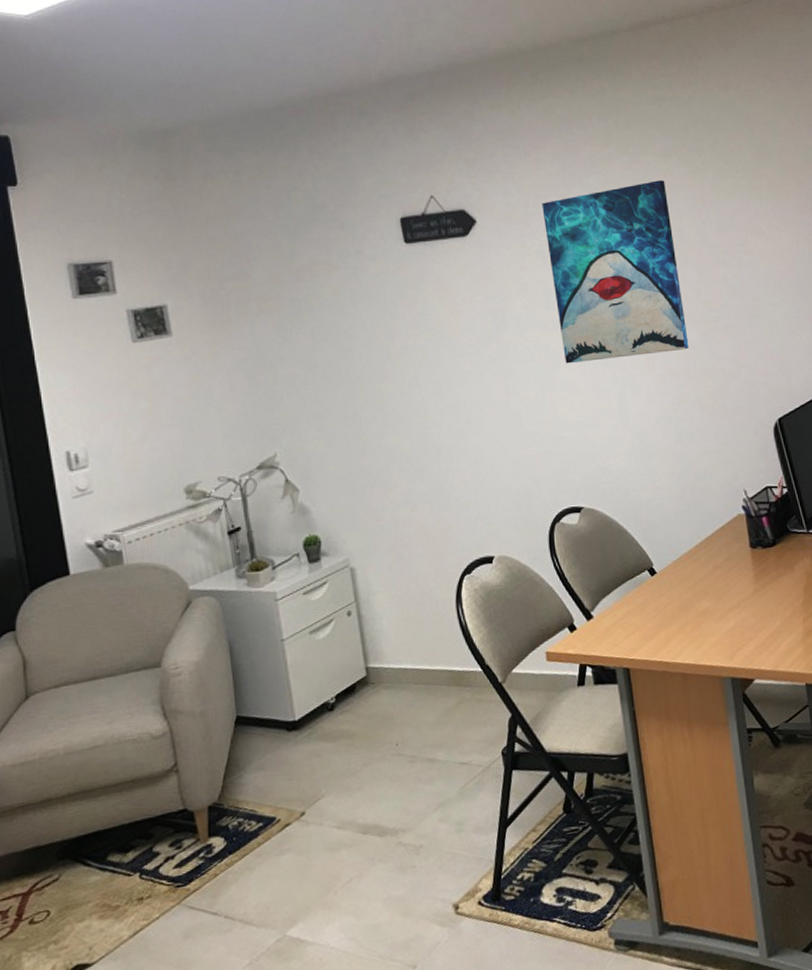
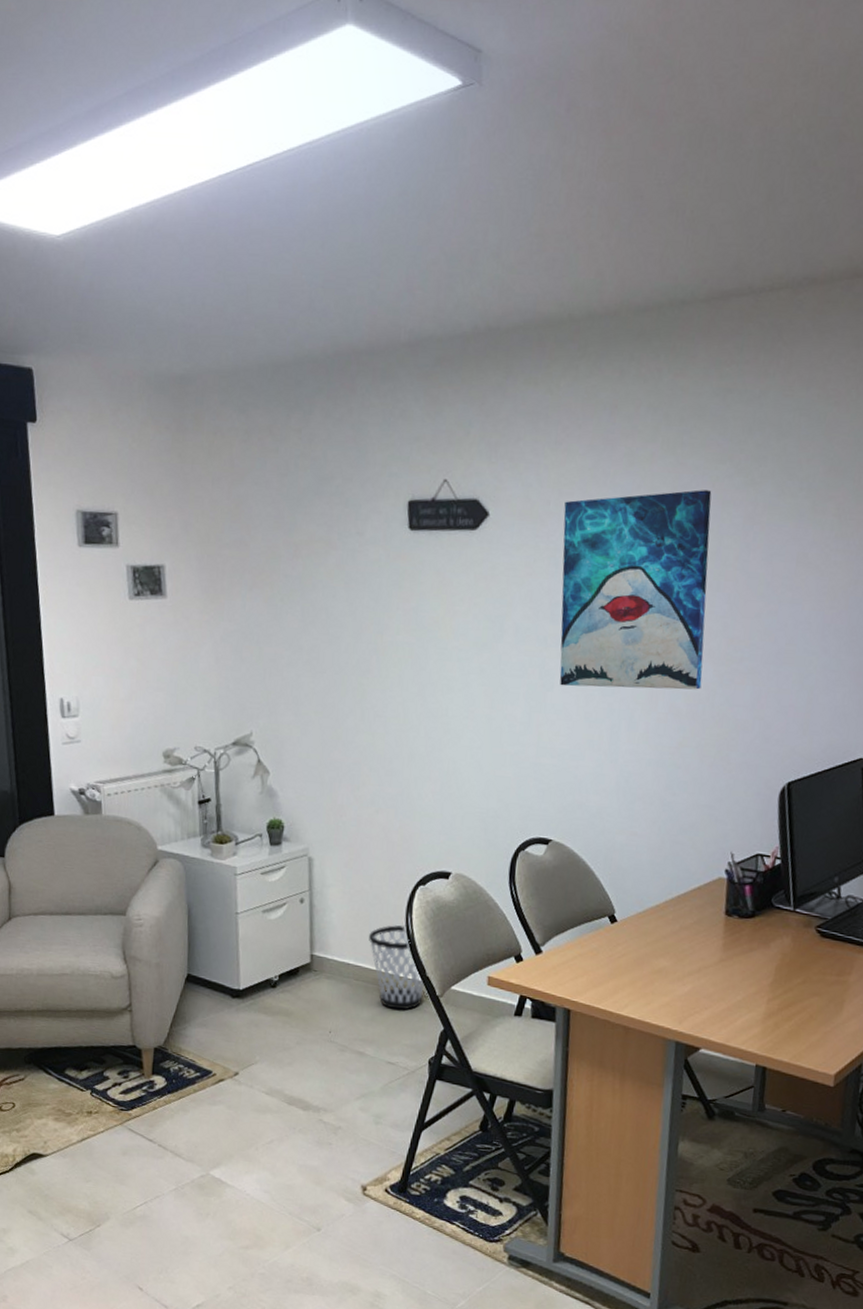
wastebasket: none [423,617,486,706] -> present [369,925,424,1010]

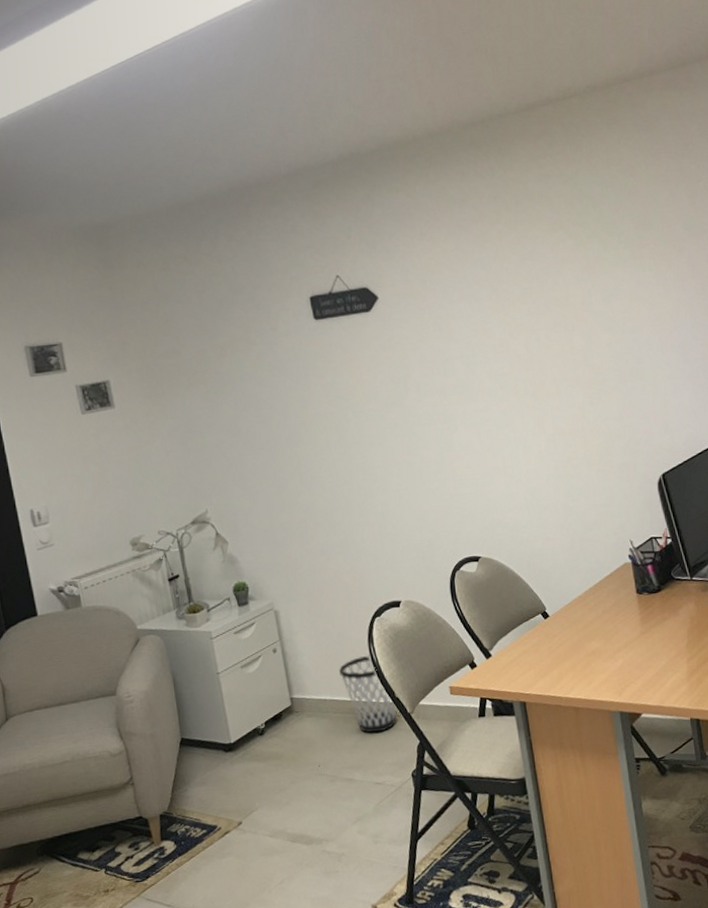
wall art: present [559,490,712,690] -> none [438,253,577,427]

